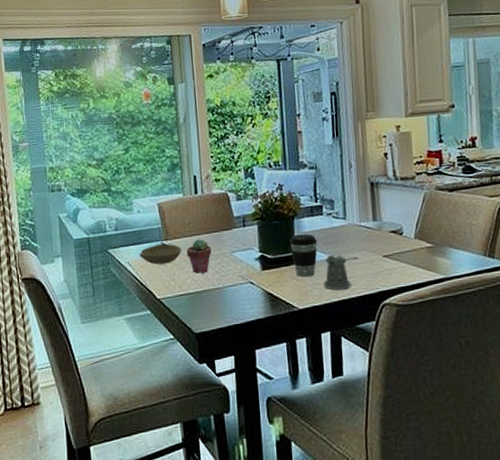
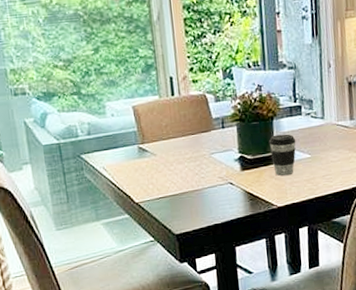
bowl: present [139,243,182,265] -> none [115,147,159,169]
potted succulent: present [186,239,212,274] -> none [164,141,190,176]
pepper shaker: present [323,254,359,290] -> none [301,153,336,188]

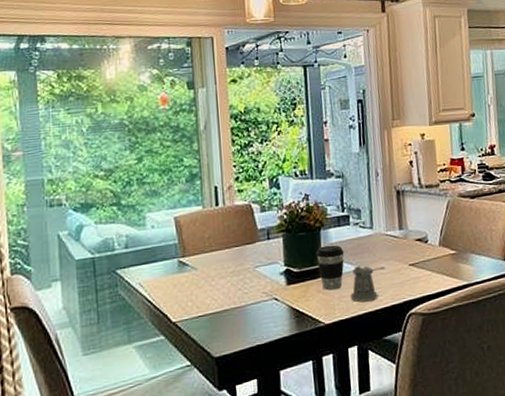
pepper shaker: none [301,153,336,188] -> present [350,265,386,303]

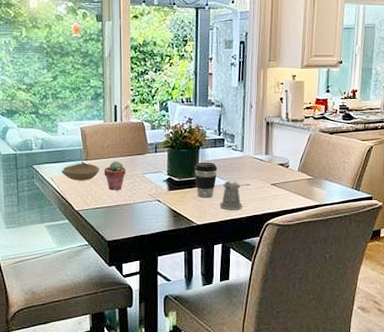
bowl: none [153,260,201,284] -> present [62,163,100,181]
potted succulent: none [206,254,233,292] -> present [104,161,126,190]

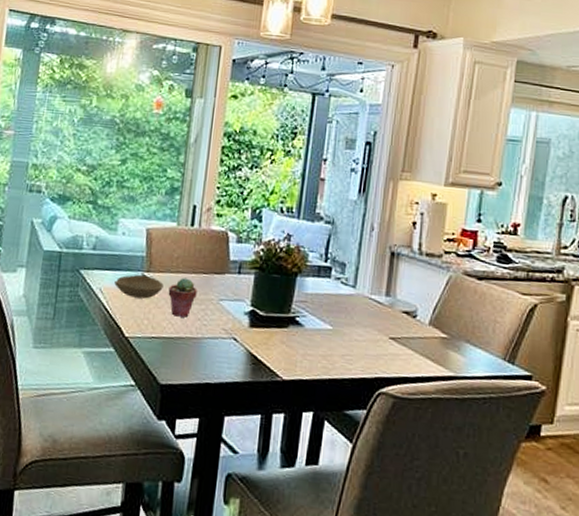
coffee cup: present [194,162,218,199] -> none [286,294,319,346]
pepper shaker: present [219,180,251,210] -> none [316,324,362,368]

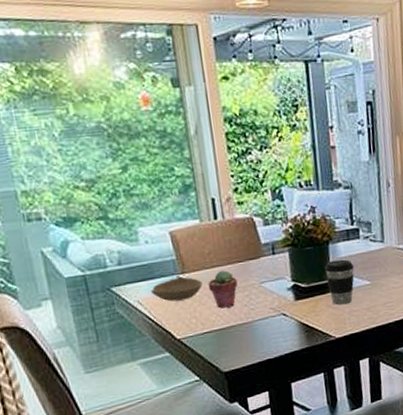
coffee cup: none [286,294,319,346] -> present [324,259,355,305]

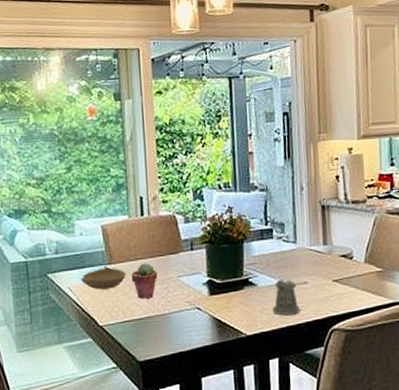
coffee cup: present [324,259,355,305] -> none [238,258,267,303]
pepper shaker: none [361,279,397,317] -> present [272,279,309,316]

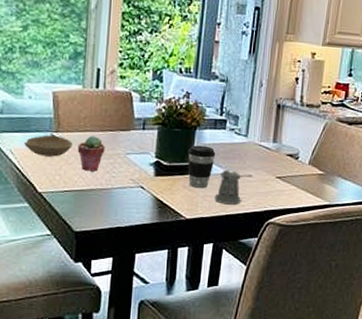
coffee cup: none [238,258,267,303] -> present [187,145,216,189]

